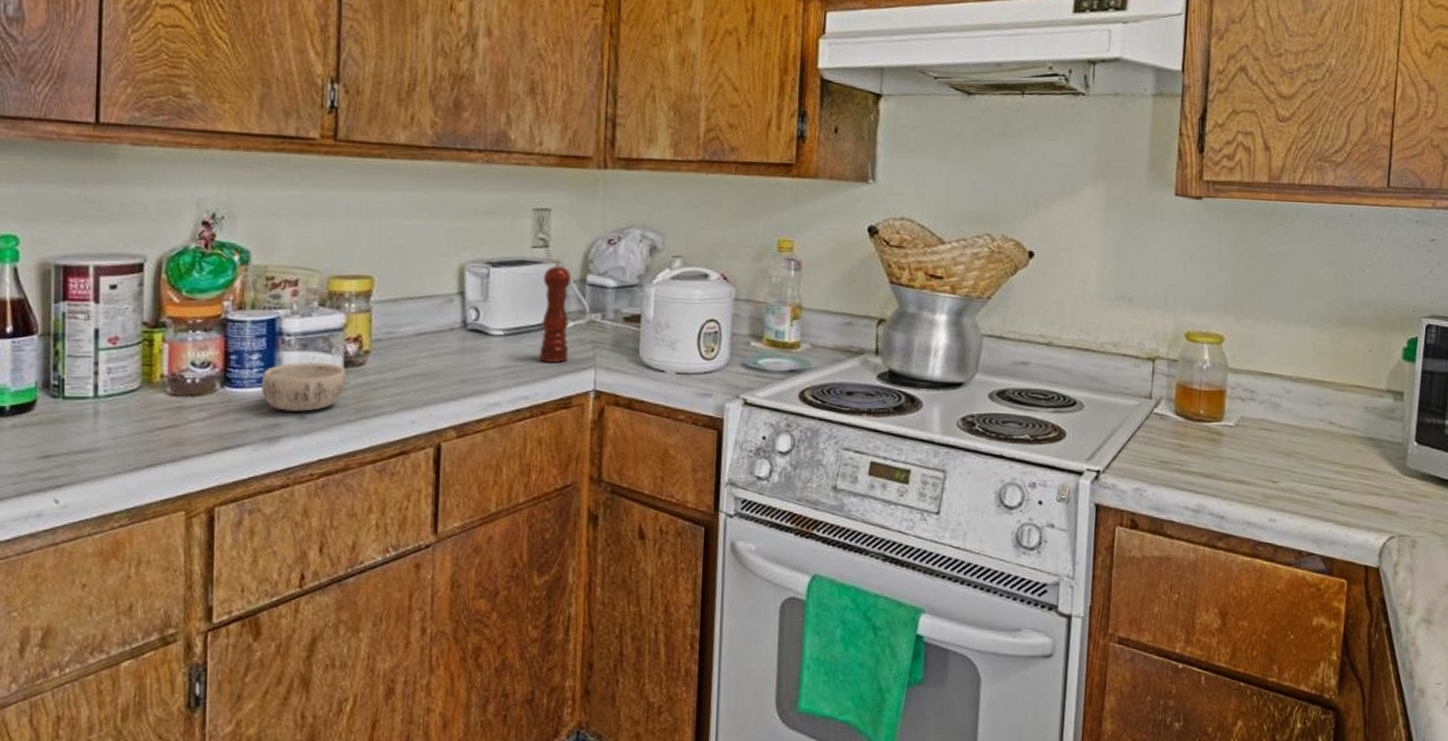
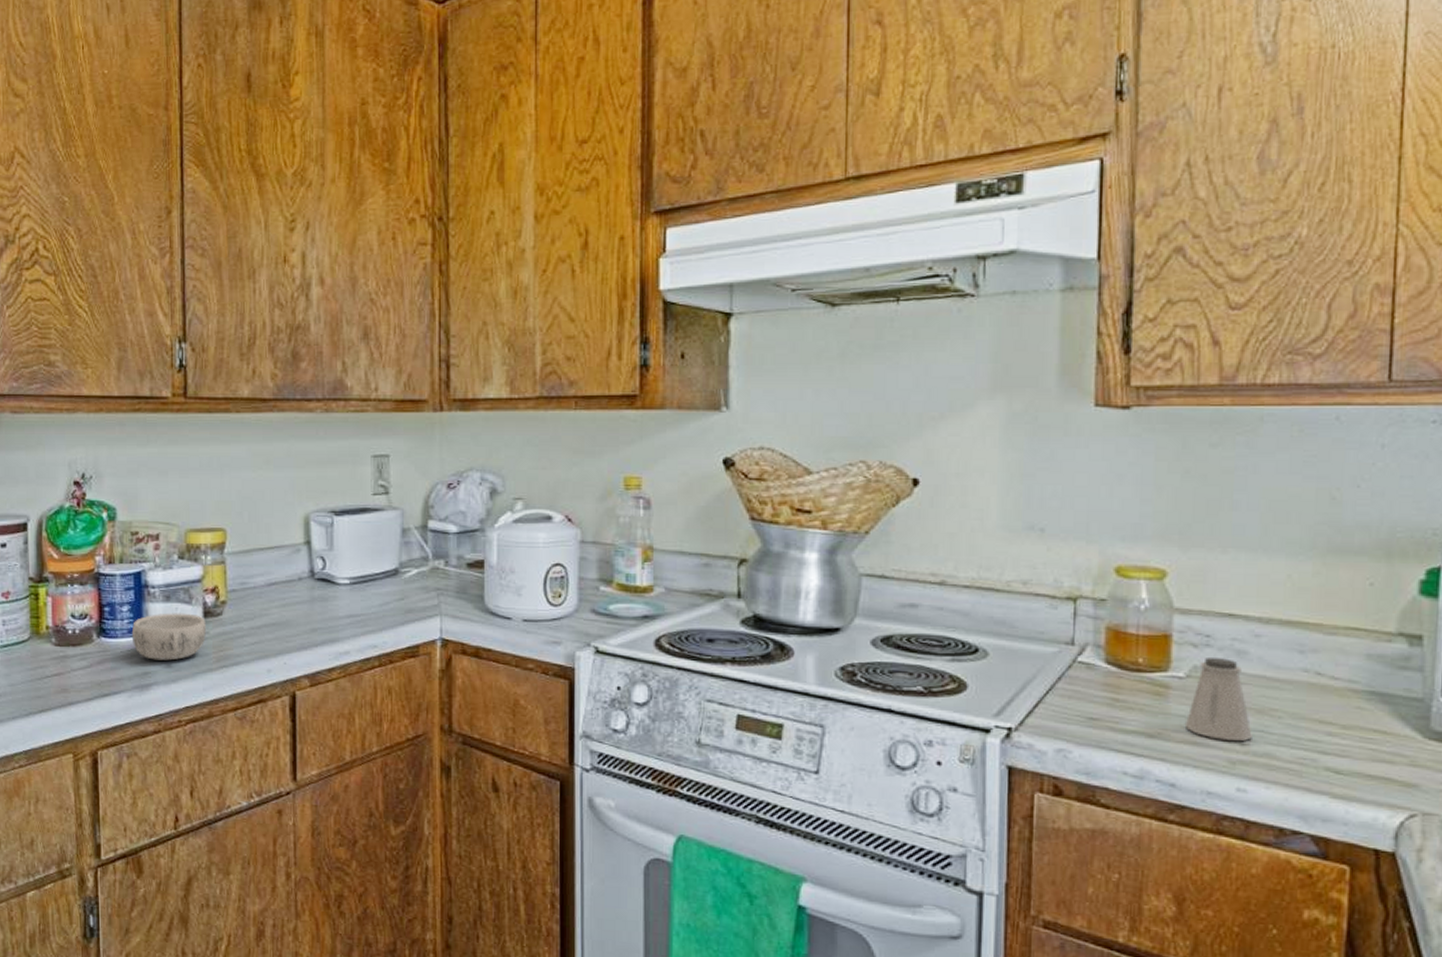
pepper mill: present [539,259,572,363] -> none [385,505,414,611]
saltshaker: none [1232,409,1282,479] -> present [1184,656,1252,741]

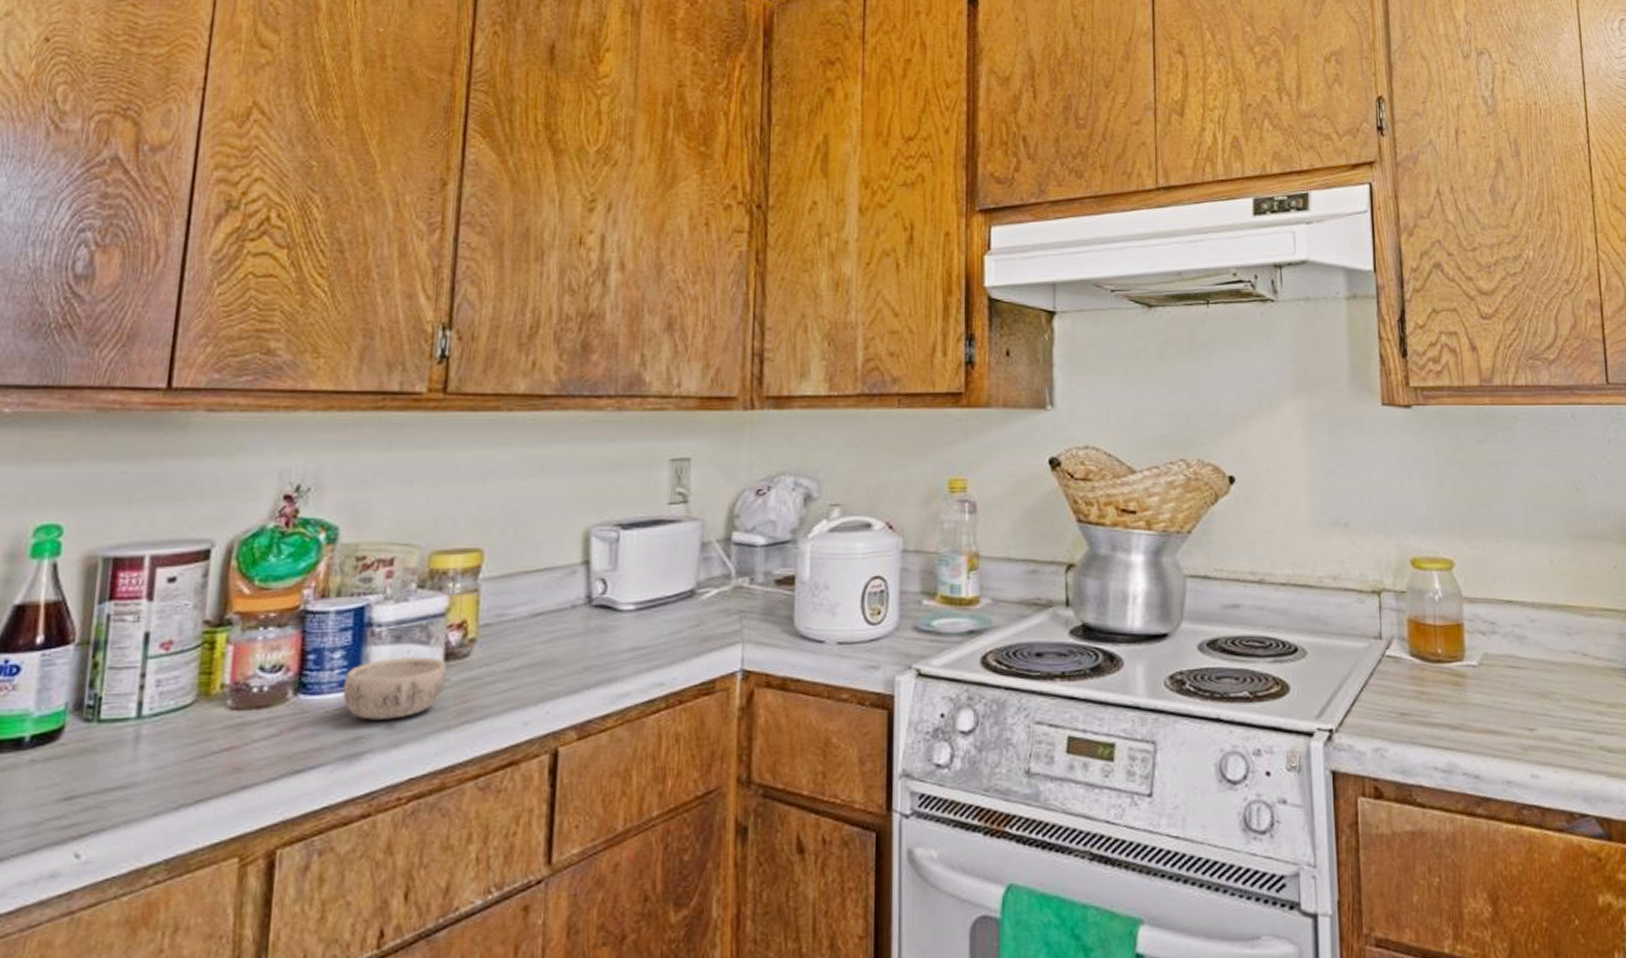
saltshaker: present [1184,656,1252,741] -> none [1481,643,1538,727]

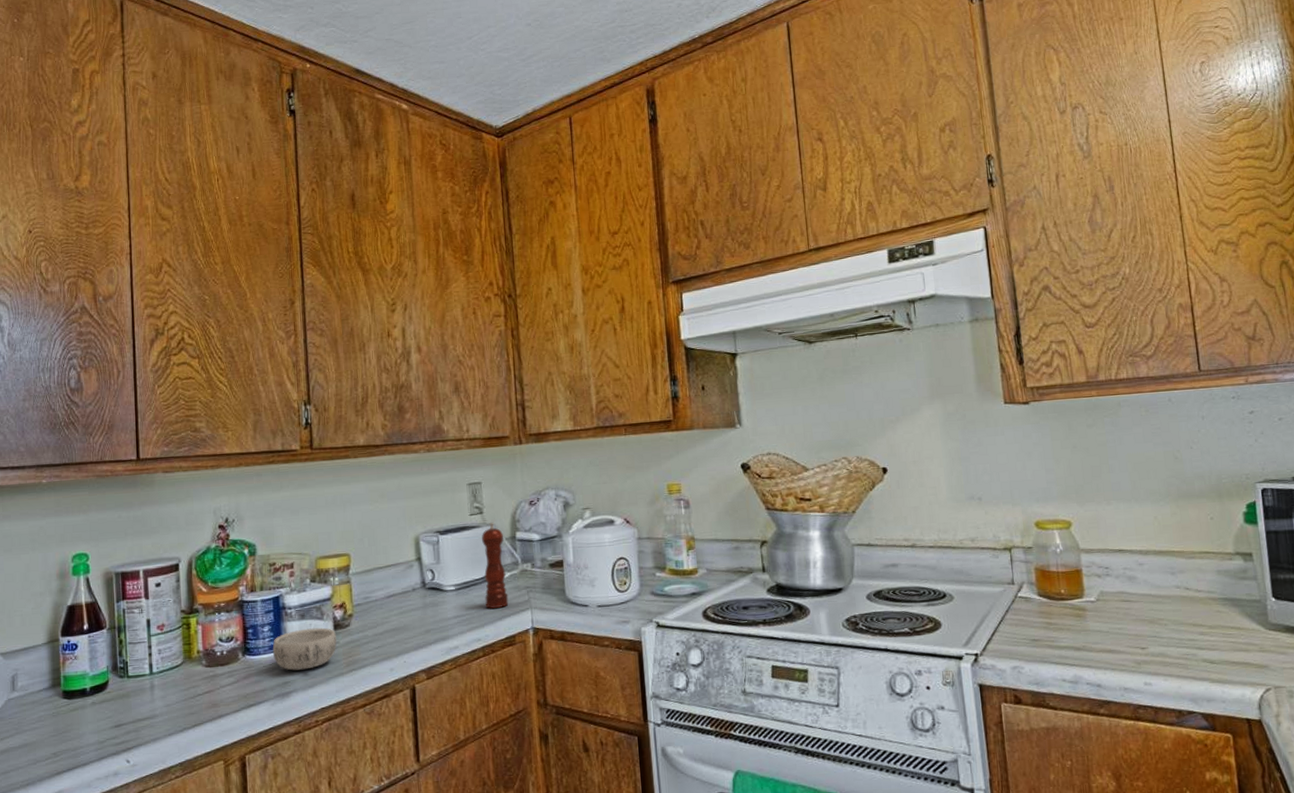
pepper mill: none [677,515,715,639] -> present [482,522,509,609]

